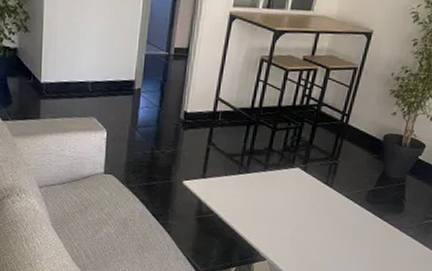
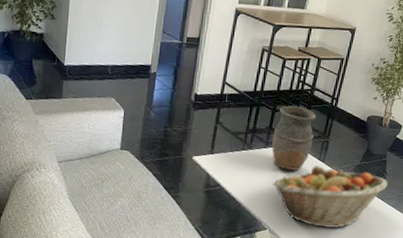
vase: none [271,123,323,196] -> present [271,105,316,171]
fruit basket: none [272,190,406,260] -> present [273,165,388,228]

